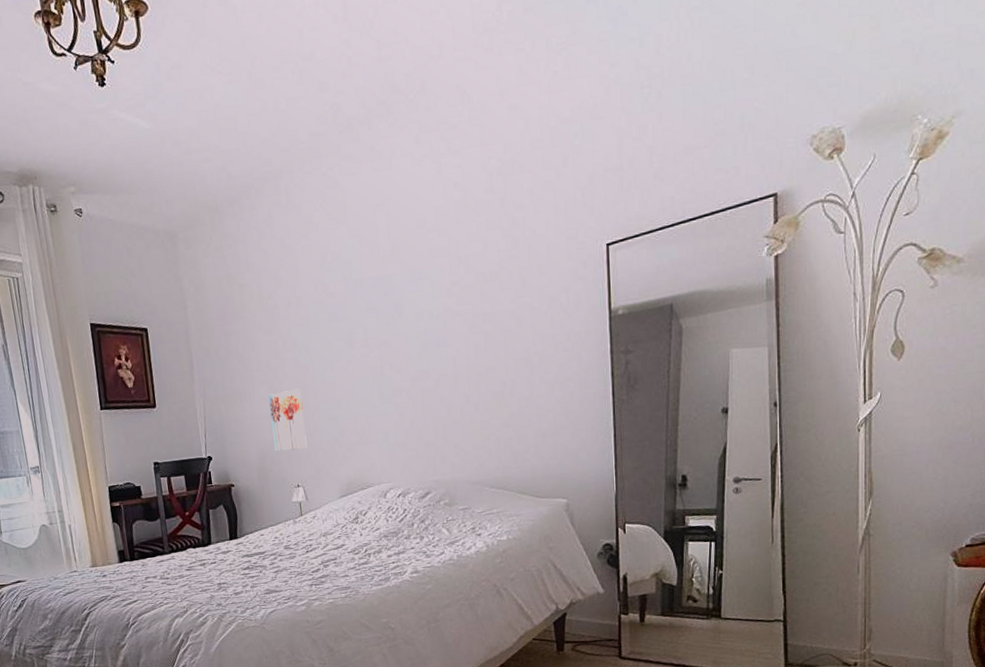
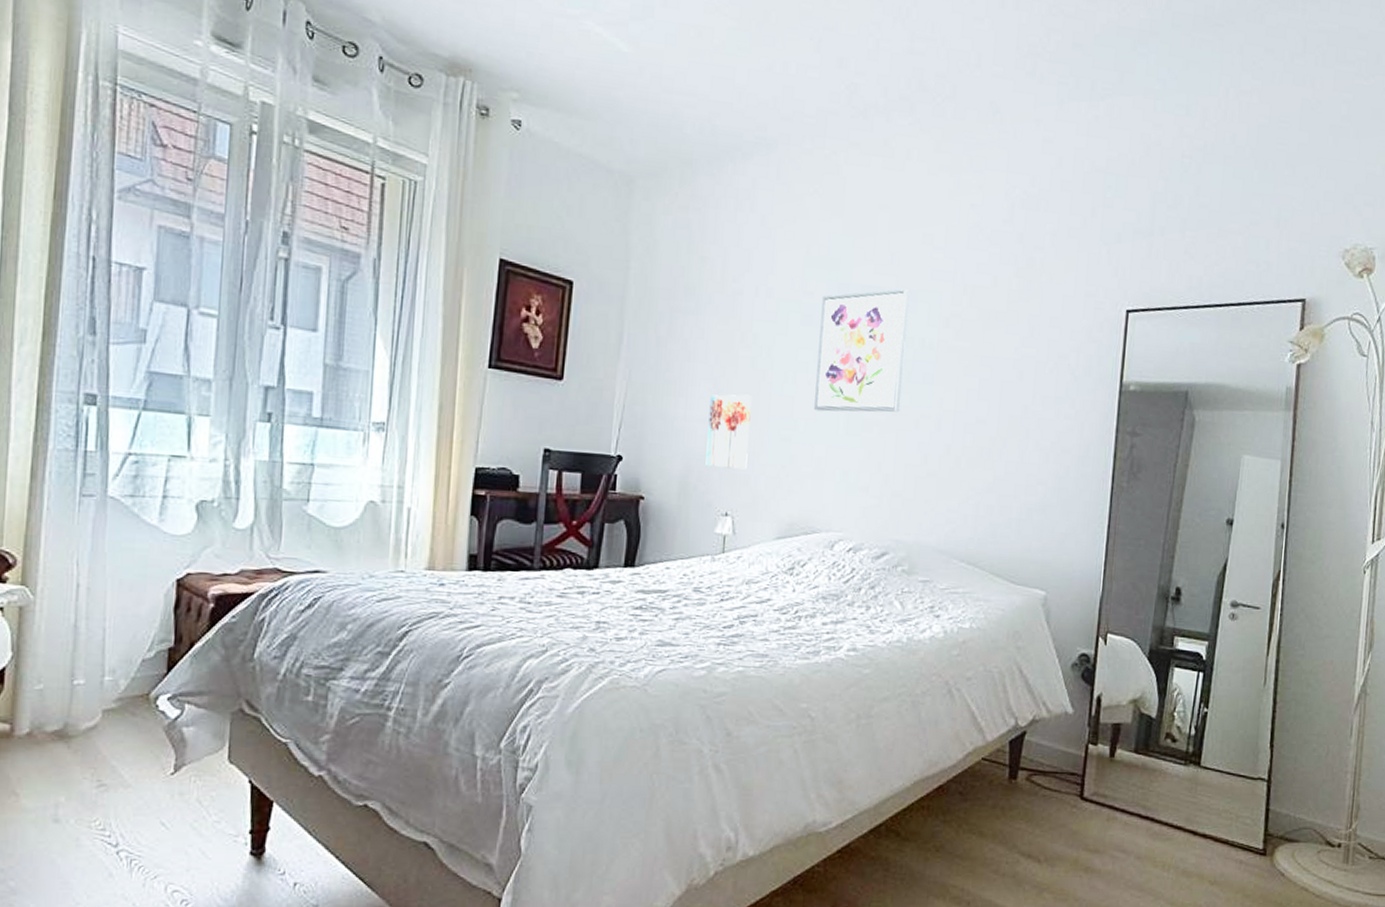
wall art: none [342,272,422,390] -> present [814,289,910,413]

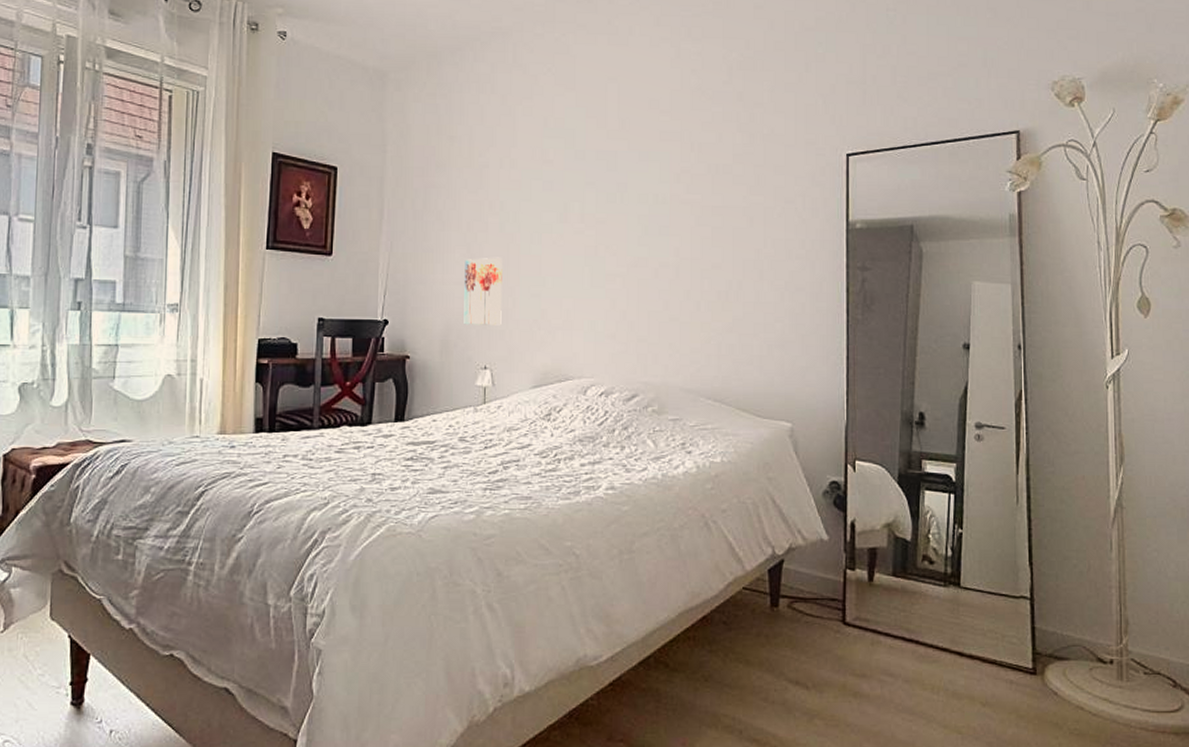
wall art: present [814,289,910,413] -> none [560,151,641,268]

